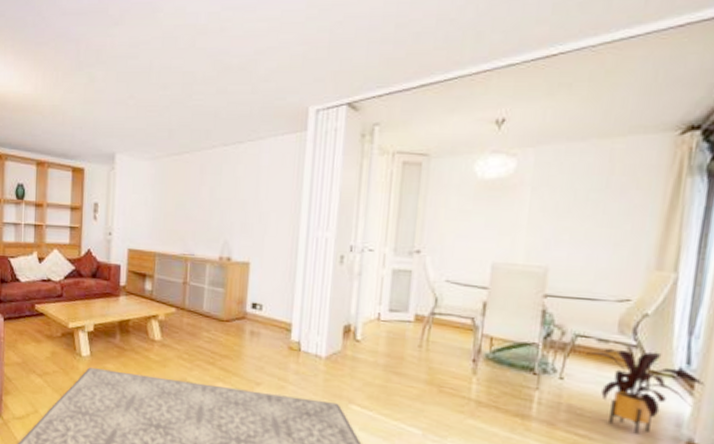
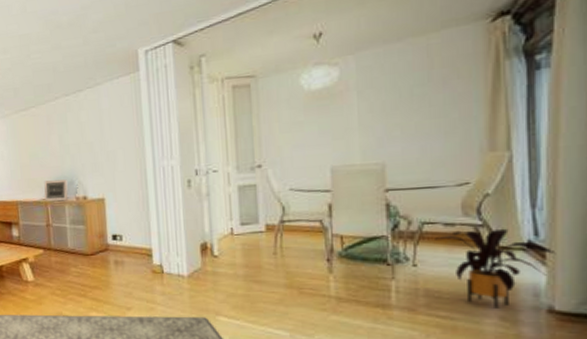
picture frame: none [185,235,214,260] -> present [44,179,69,202]

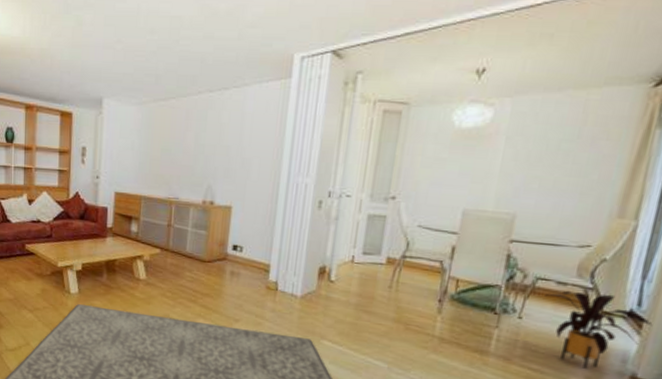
picture frame: present [44,179,69,202] -> none [169,179,198,203]

